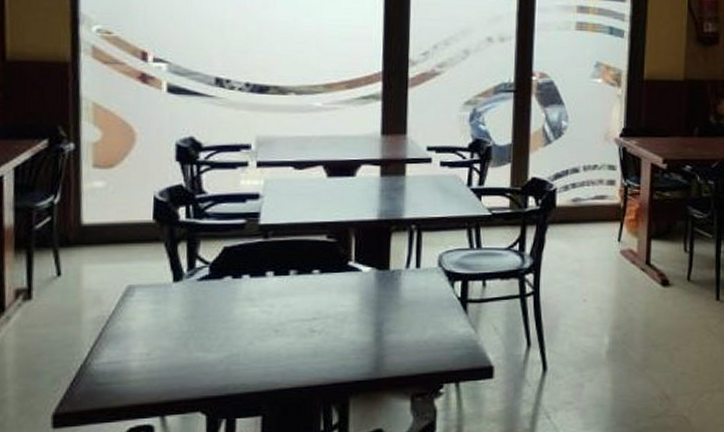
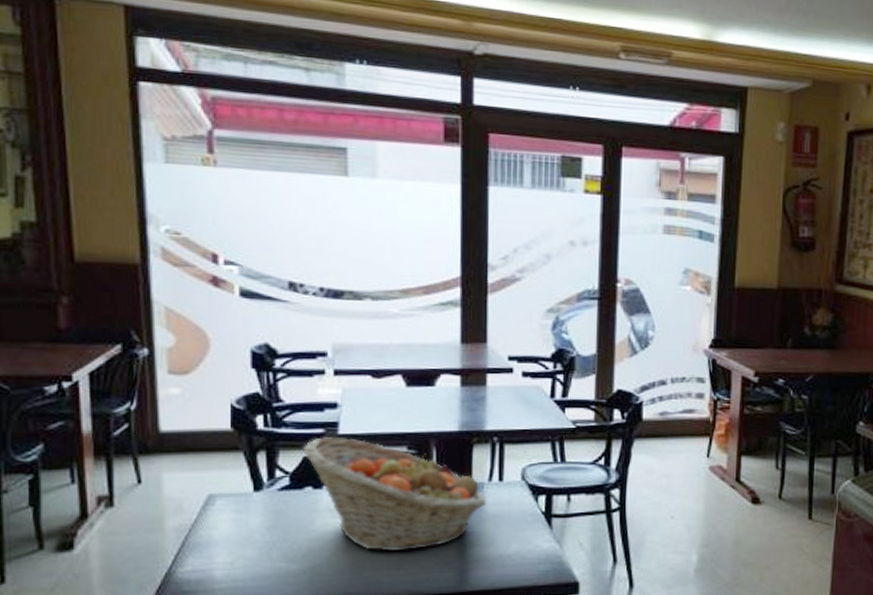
fruit basket: none [224,227,404,340] -> present [303,437,487,552]

